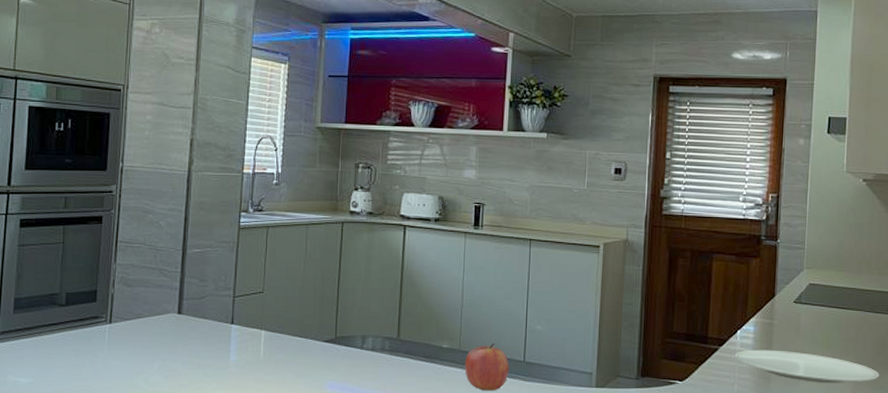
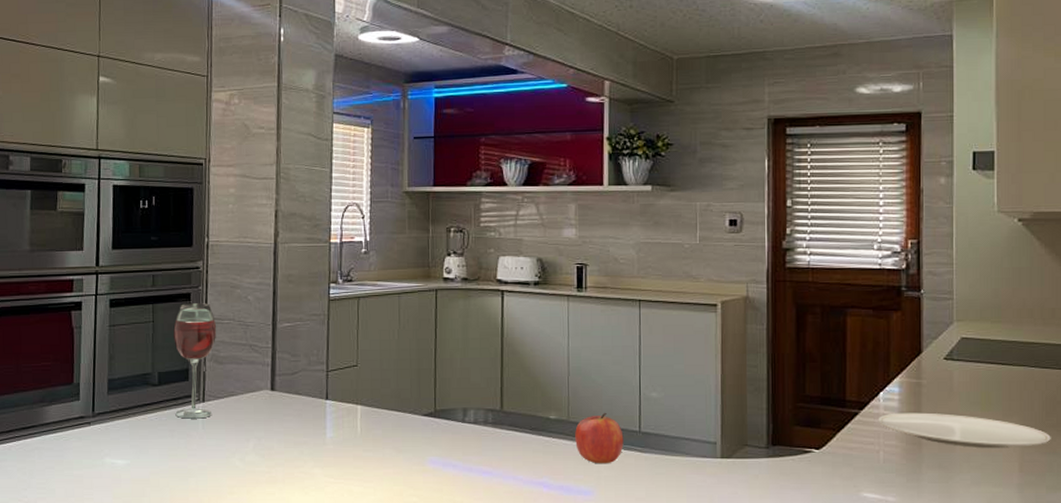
wineglass: none [81,226,127,340] -> present [173,303,217,419]

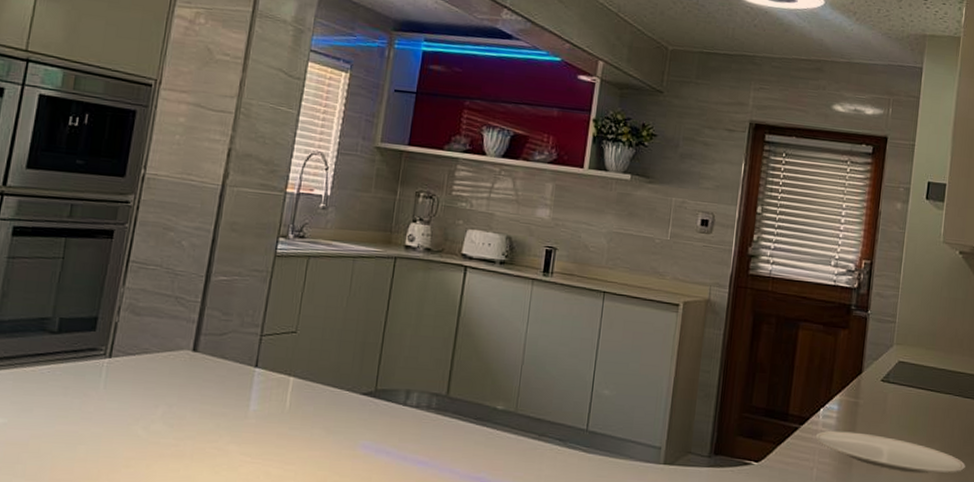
wineglass: present [173,303,217,419] -> none [73,241,140,377]
fruit: present [575,412,624,464] -> none [519,406,570,463]

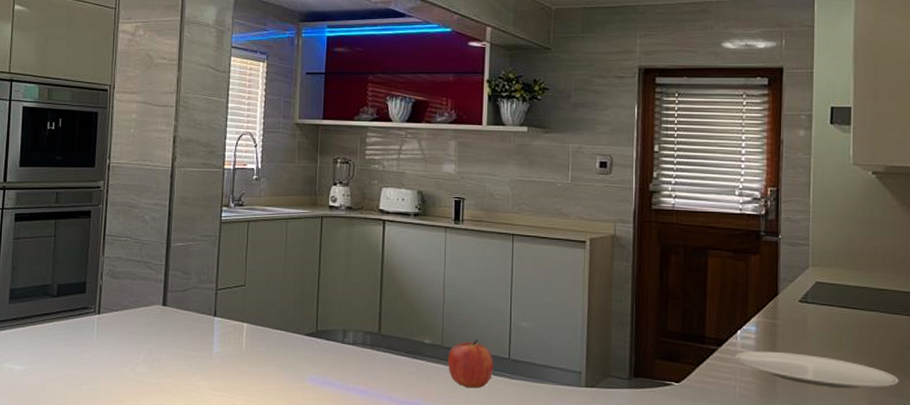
fruit: none [519,406,570,463] -> present [448,339,494,389]

